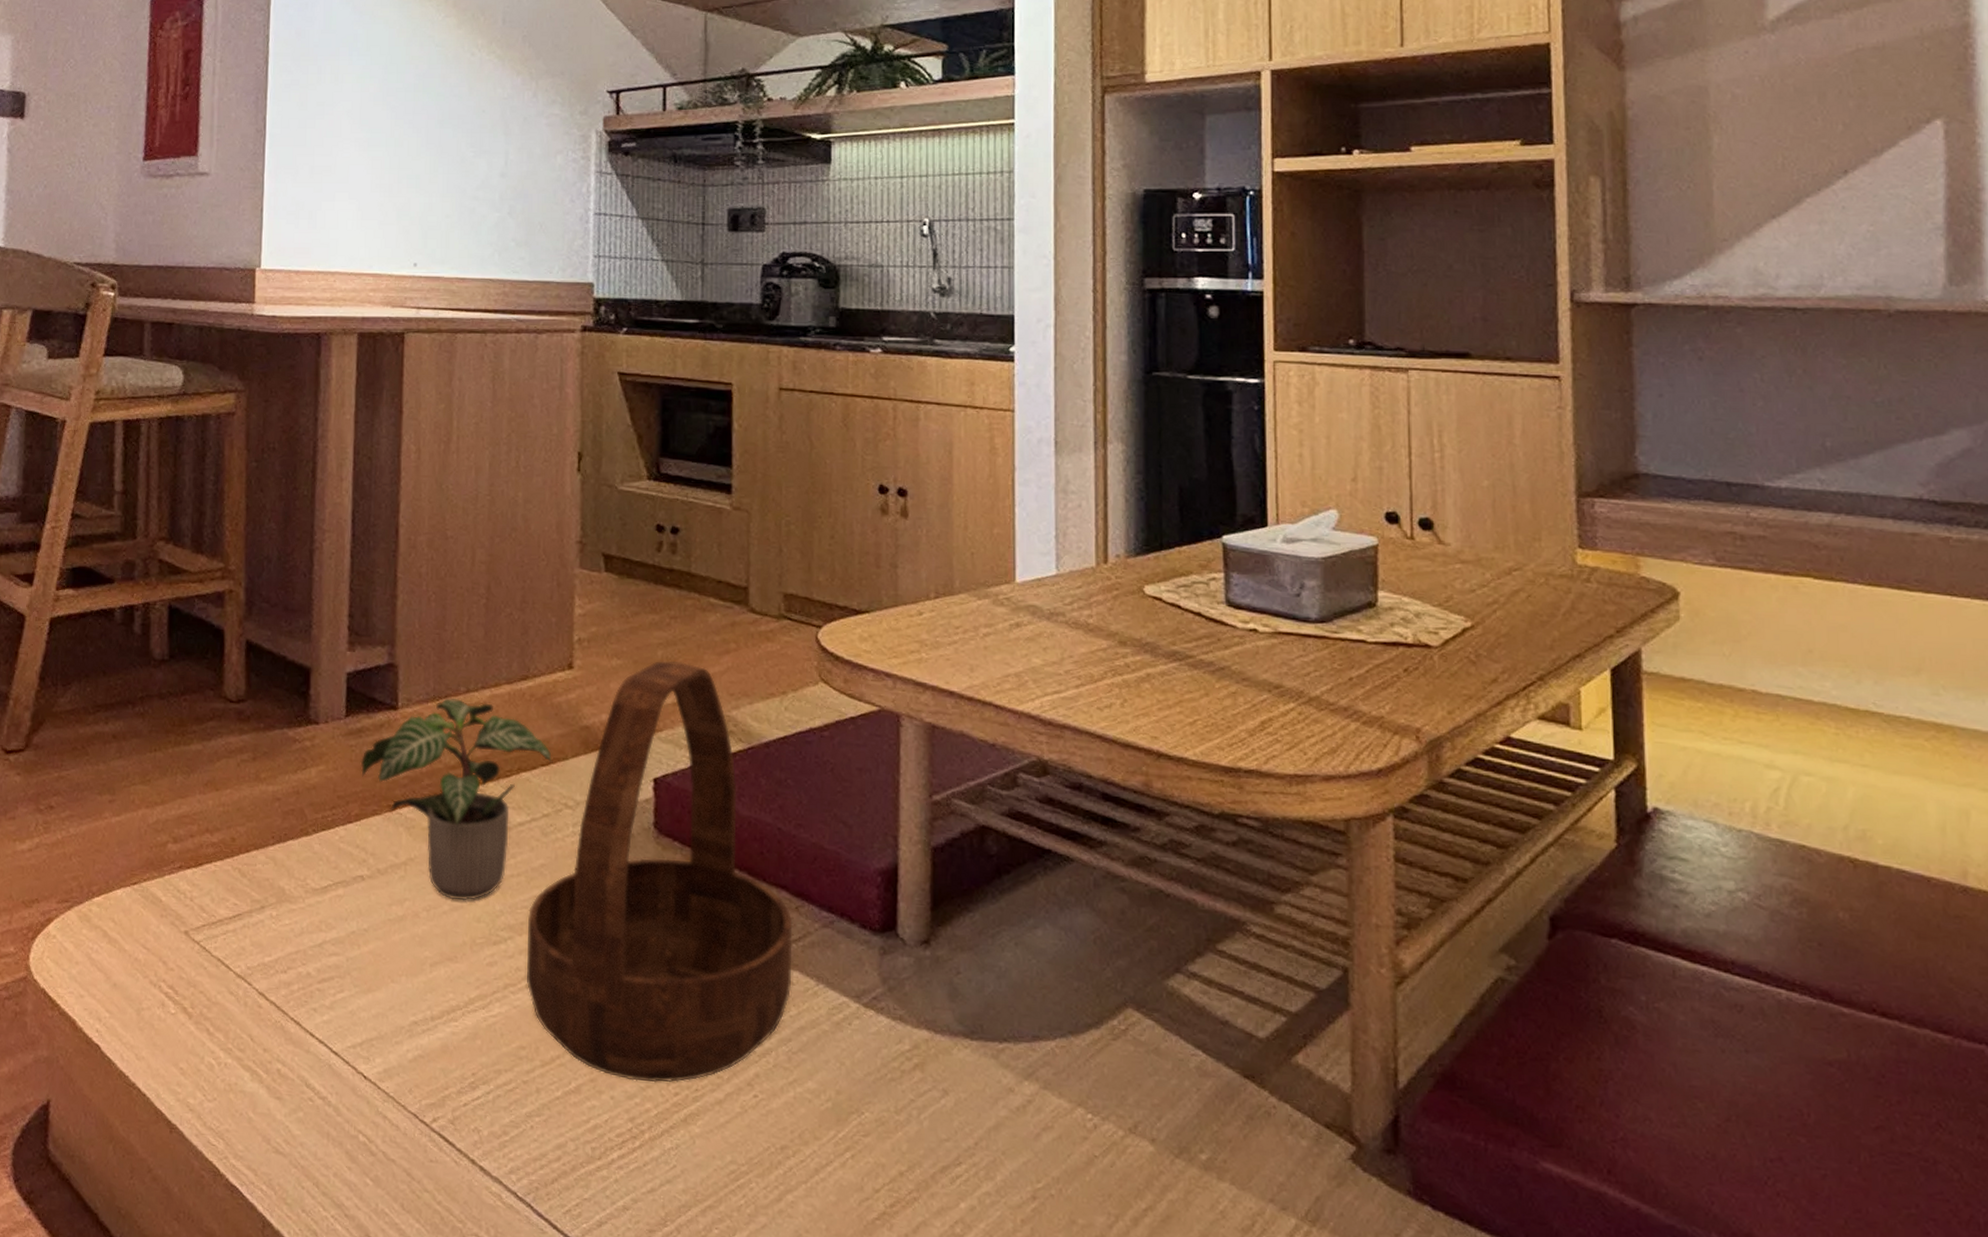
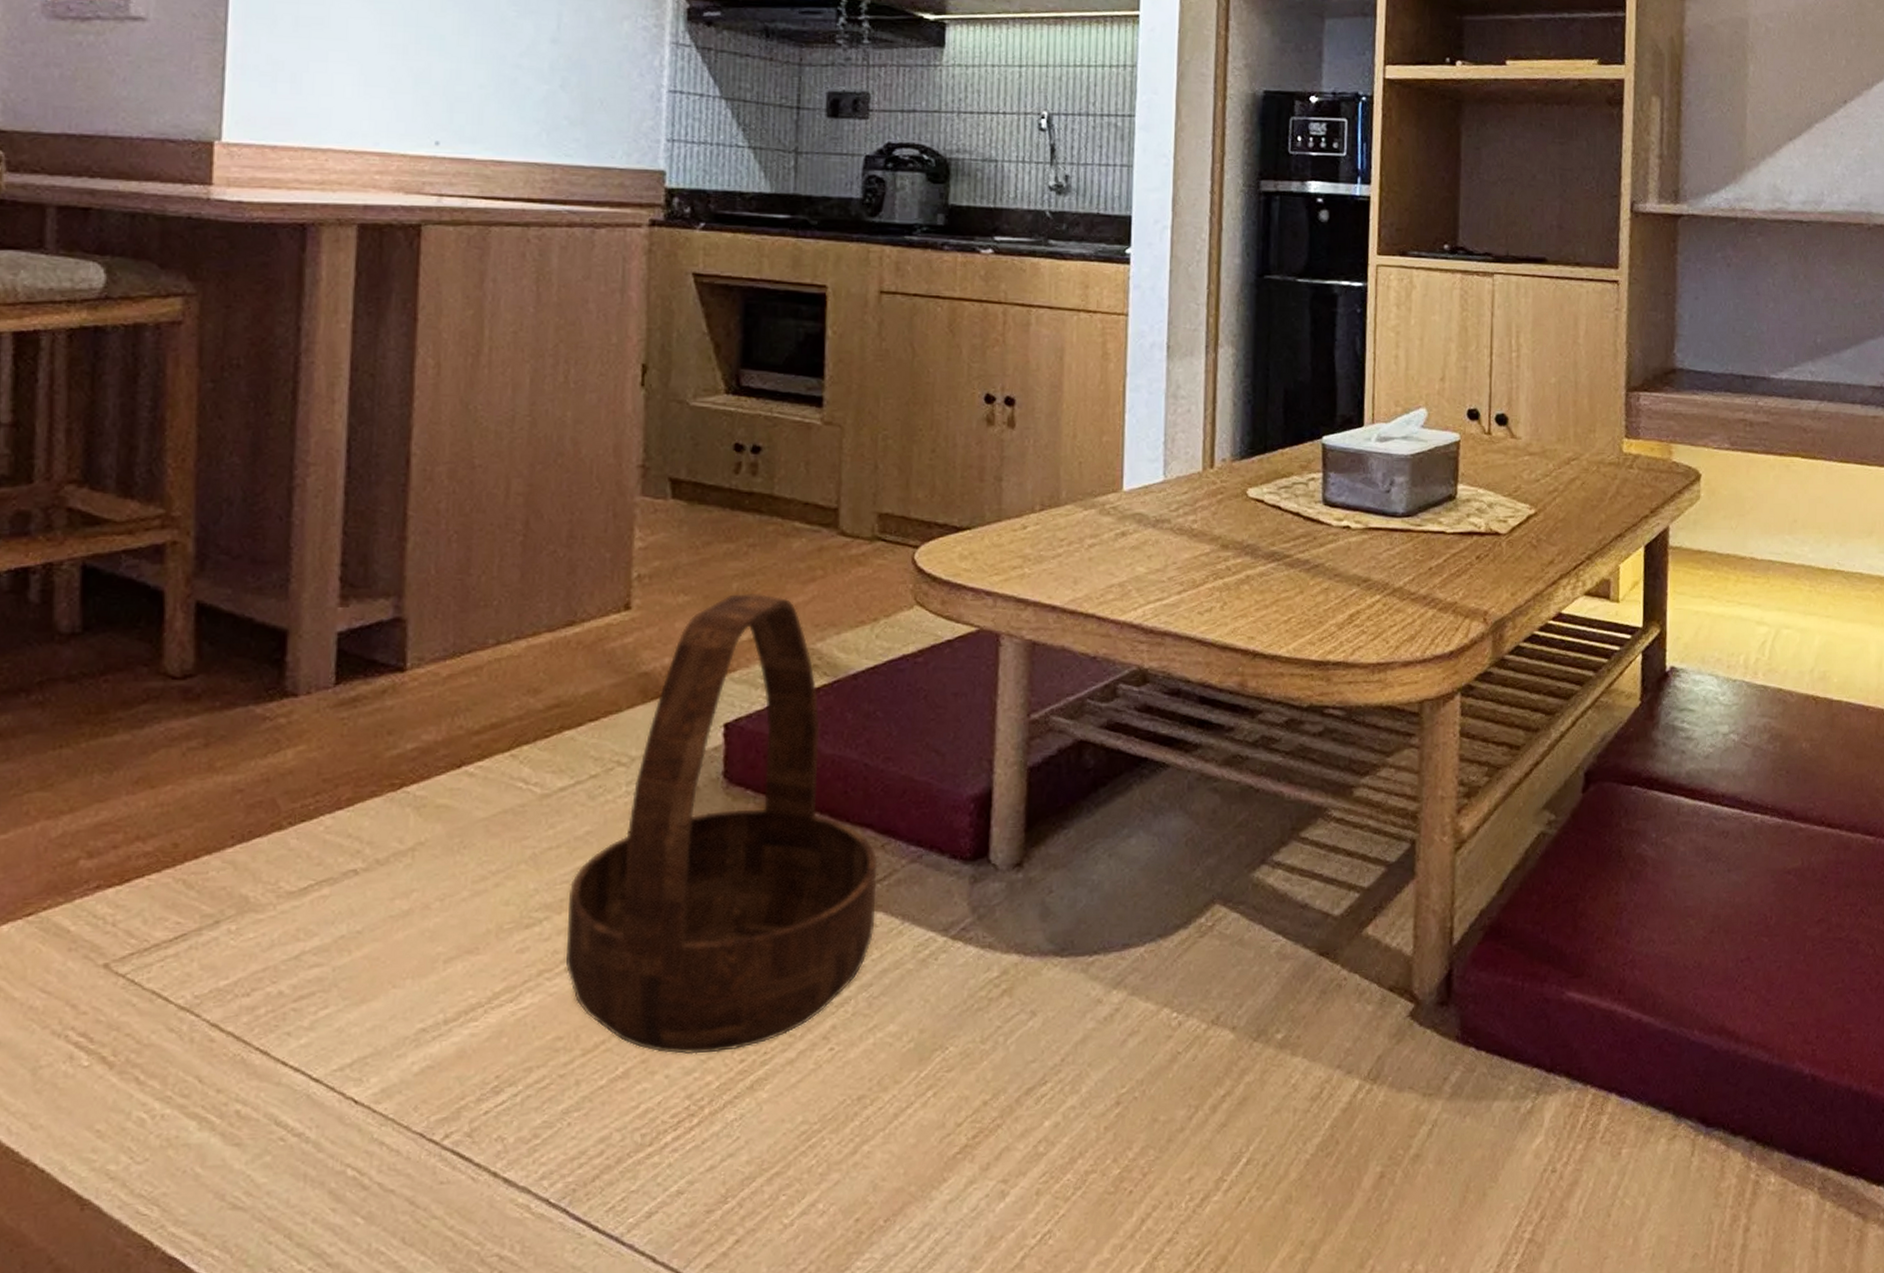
potted plant: present [360,698,553,901] -> none [354,653,604,884]

